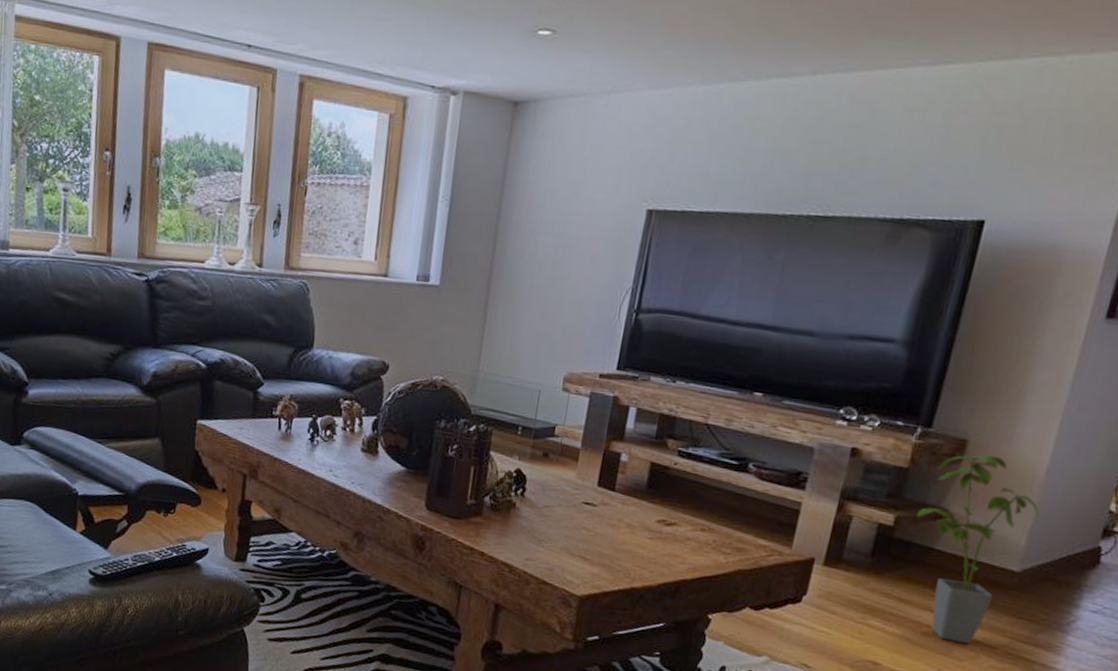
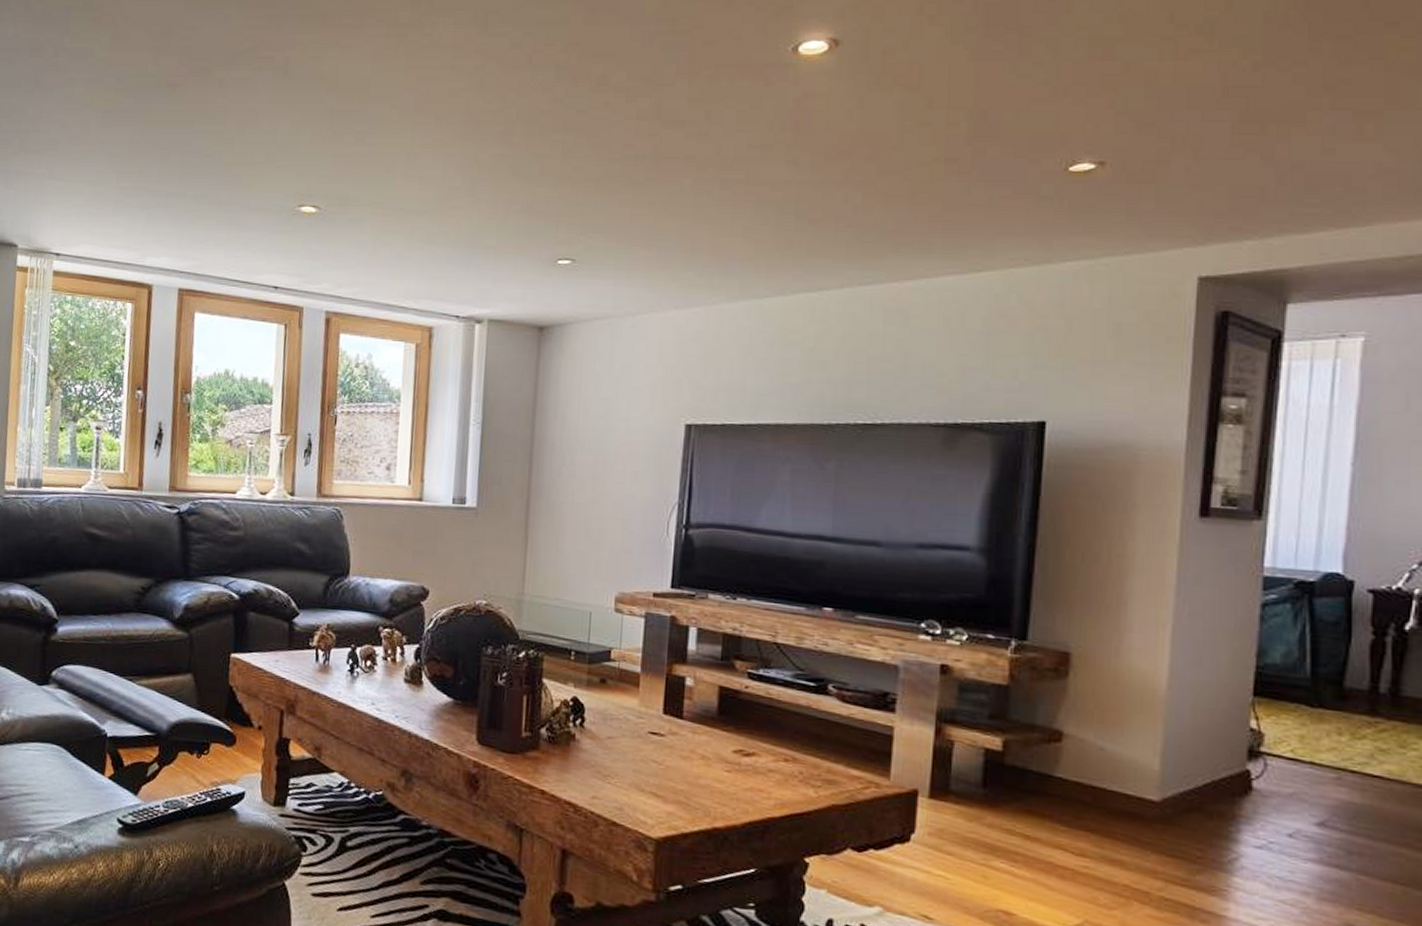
house plant: present [916,454,1040,644] -> none [1027,668,1169,888]

